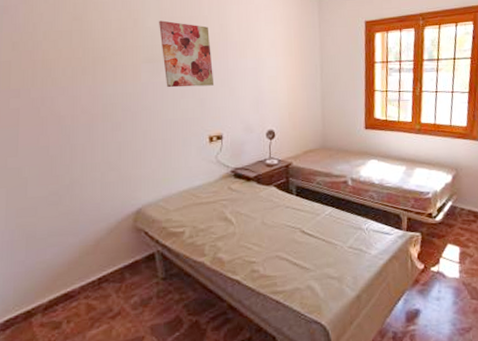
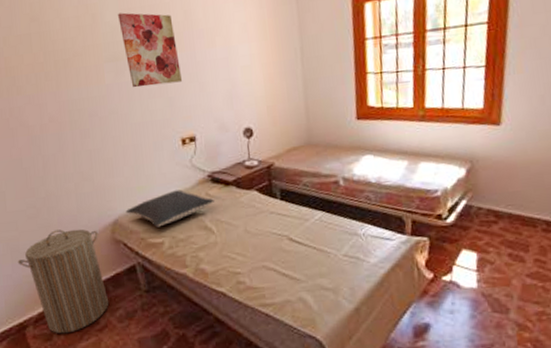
laundry hamper: none [32,216,125,322] -> present [17,229,109,334]
pillow: none [149,183,237,218] -> present [125,189,216,228]

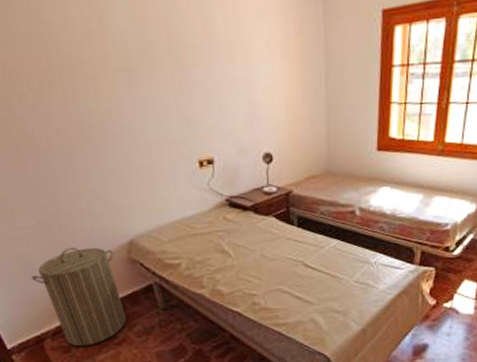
wall art: present [118,12,183,88] -> none [128,16,201,103]
pillow: present [125,189,216,228] -> none [141,212,233,249]

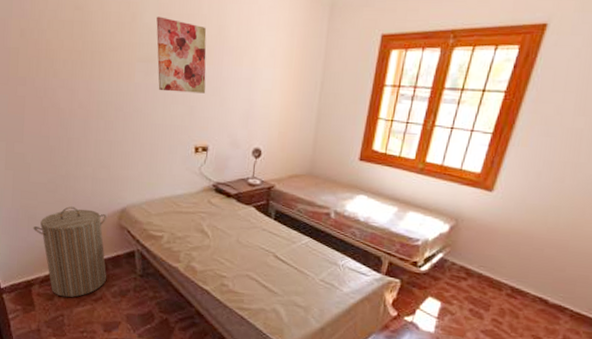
wall art: none [128,16,201,103] -> present [156,16,207,94]

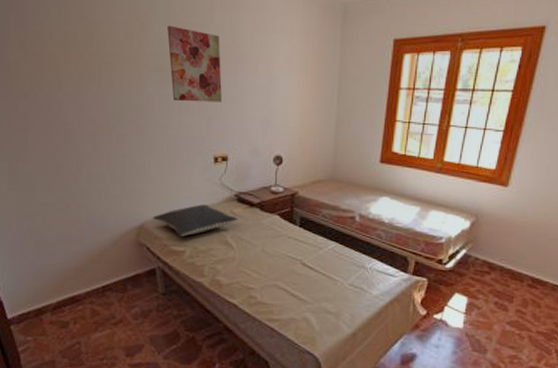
laundry hamper: present [33,206,107,298] -> none [42,226,127,323]
pillow: none [134,192,216,223] -> present [152,204,239,237]

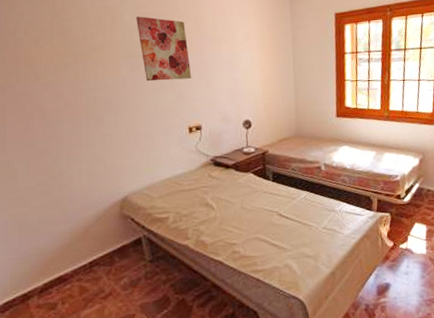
pillow: present [152,204,239,237] -> none [134,171,217,204]

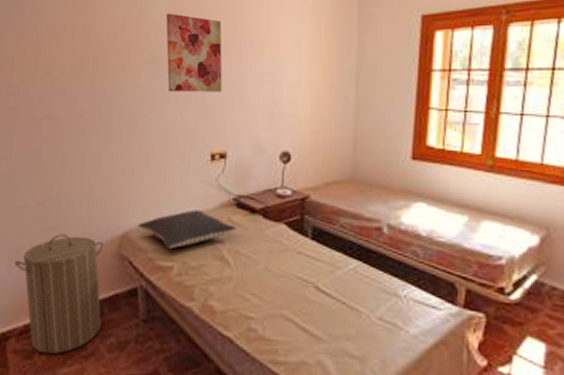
laundry hamper: none [25,205,115,303] -> present [14,234,104,355]
pillow: none [134,171,217,204] -> present [137,210,238,249]

